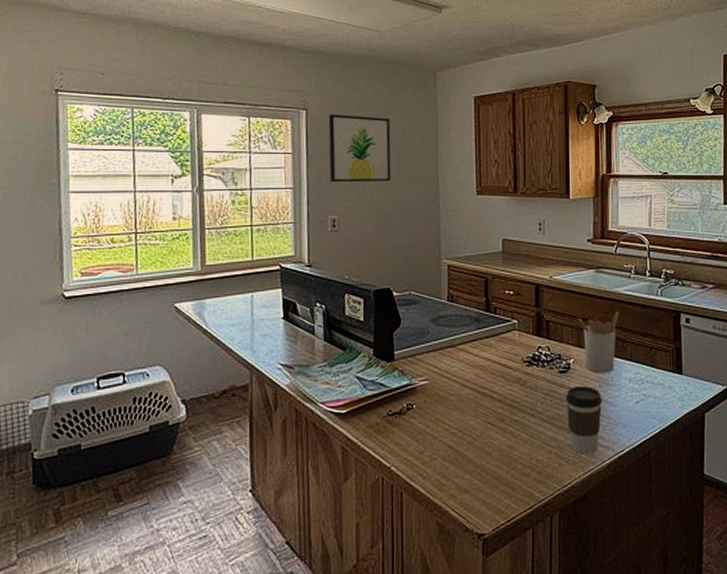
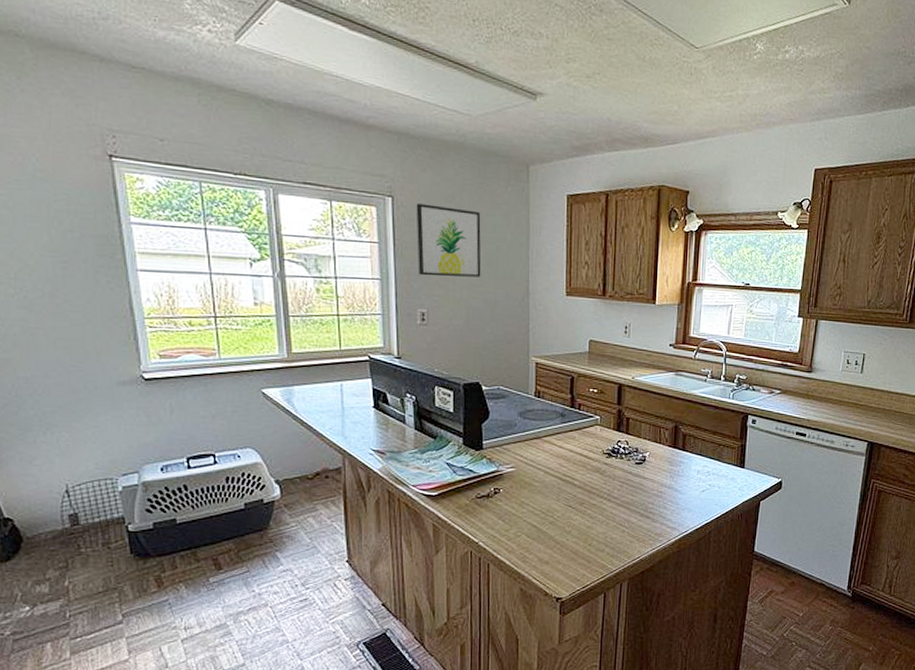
coffee cup: present [565,386,603,454] -> none [639,476,673,534]
utensil holder: present [577,311,620,373] -> none [655,411,694,465]

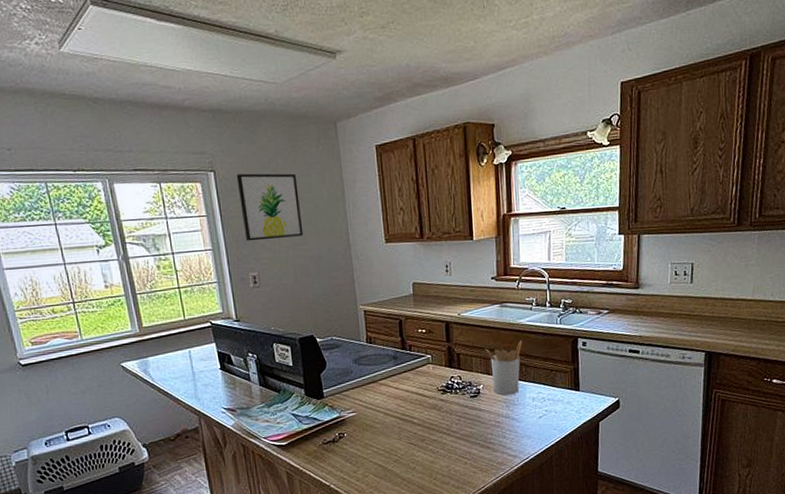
utensil holder: none [655,411,694,465] -> present [485,340,523,395]

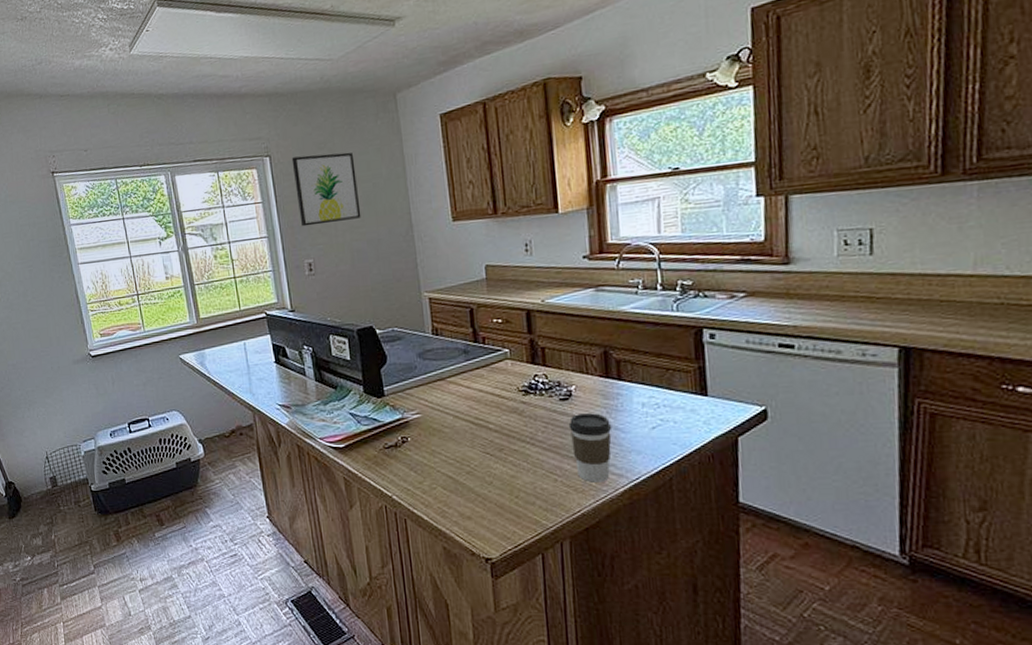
coffee cup: none [477,407,510,463] -> present [568,413,612,483]
utensil holder: present [485,340,523,395] -> none [576,332,627,399]

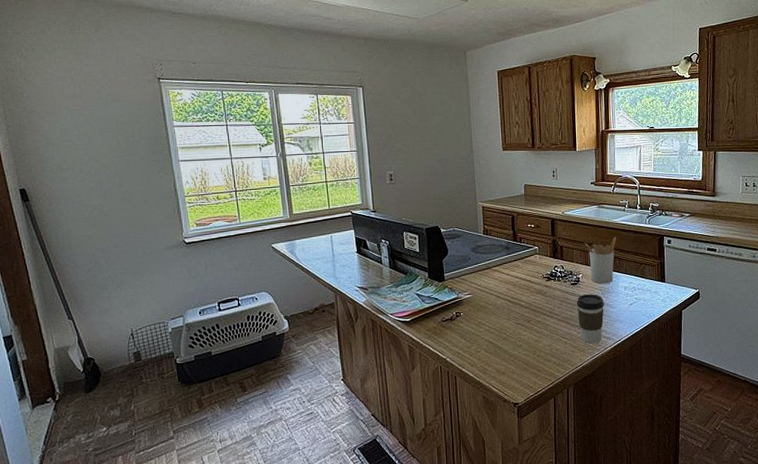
wall art: present [291,152,361,227] -> none [381,90,434,145]
utensil holder: none [576,332,627,399] -> present [584,237,617,284]

